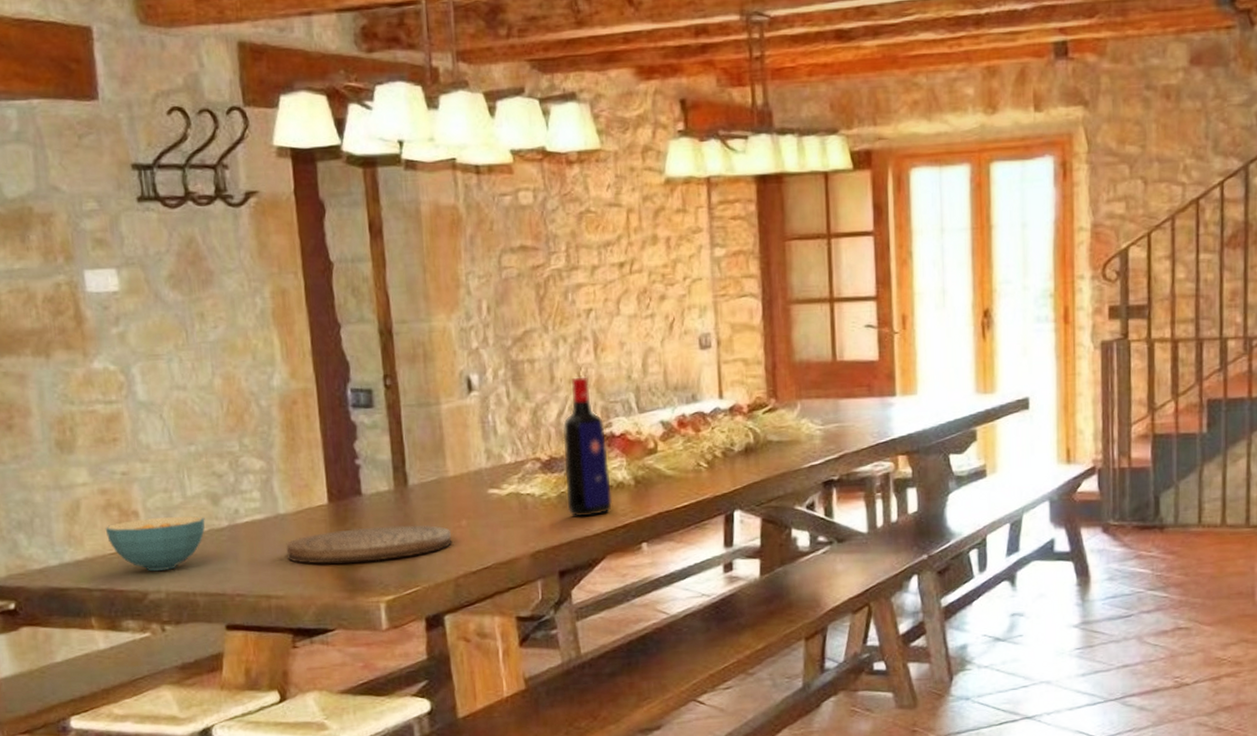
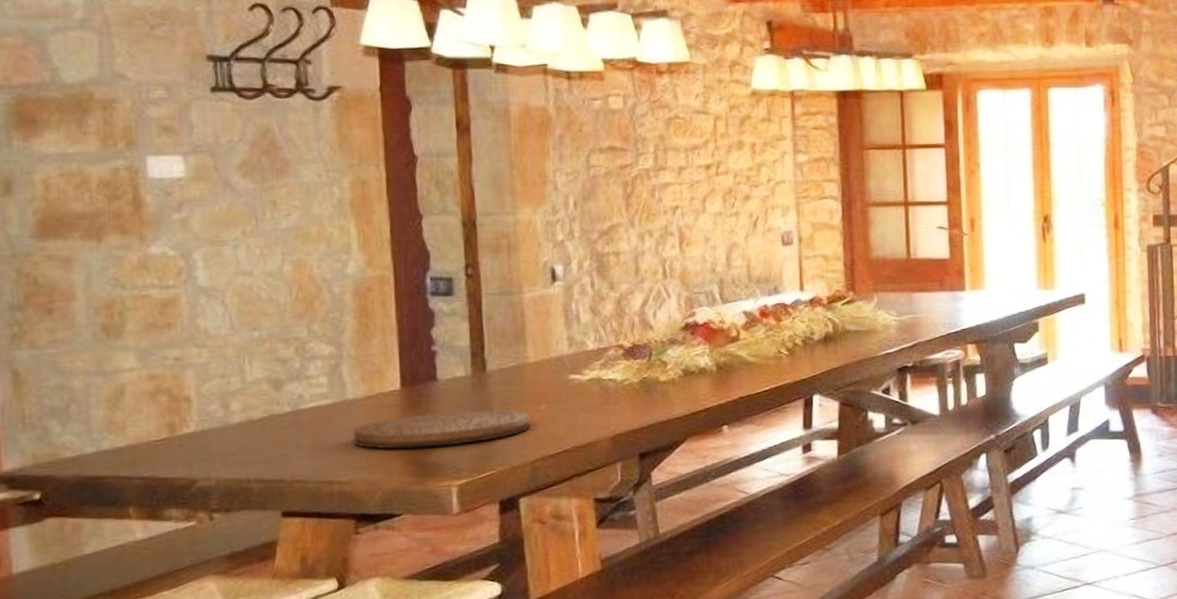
cereal bowl: present [105,516,205,572] -> none [151,401,265,459]
liquor bottle: present [563,376,612,517] -> none [646,269,694,402]

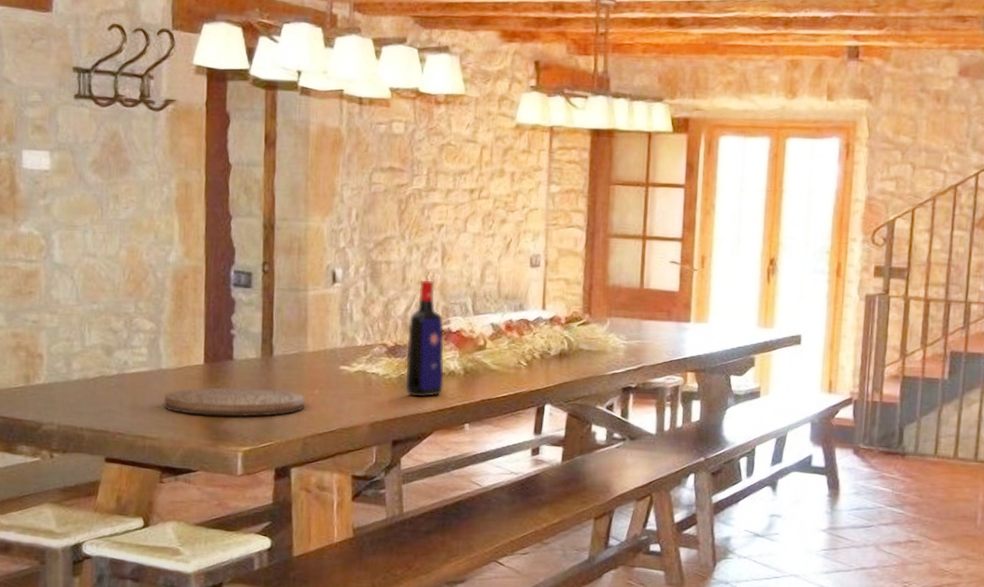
liquor bottle: none [646,269,694,402] -> present [405,280,444,397]

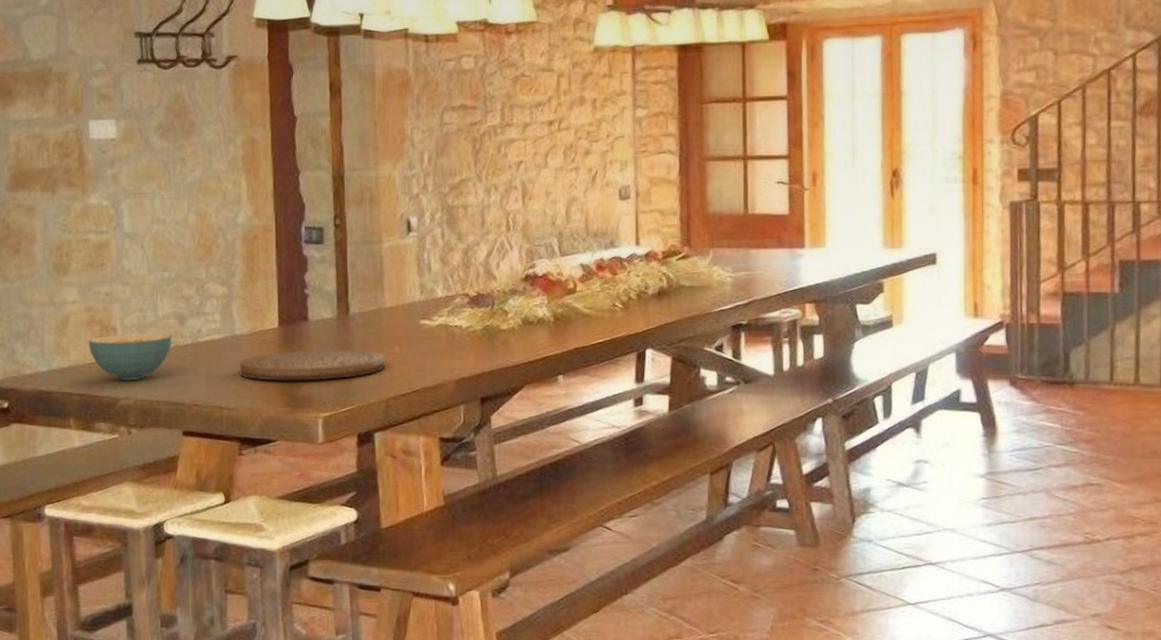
cereal bowl: none [13,360,98,407] -> present [88,333,172,381]
liquor bottle: present [405,280,444,397] -> none [490,222,532,349]

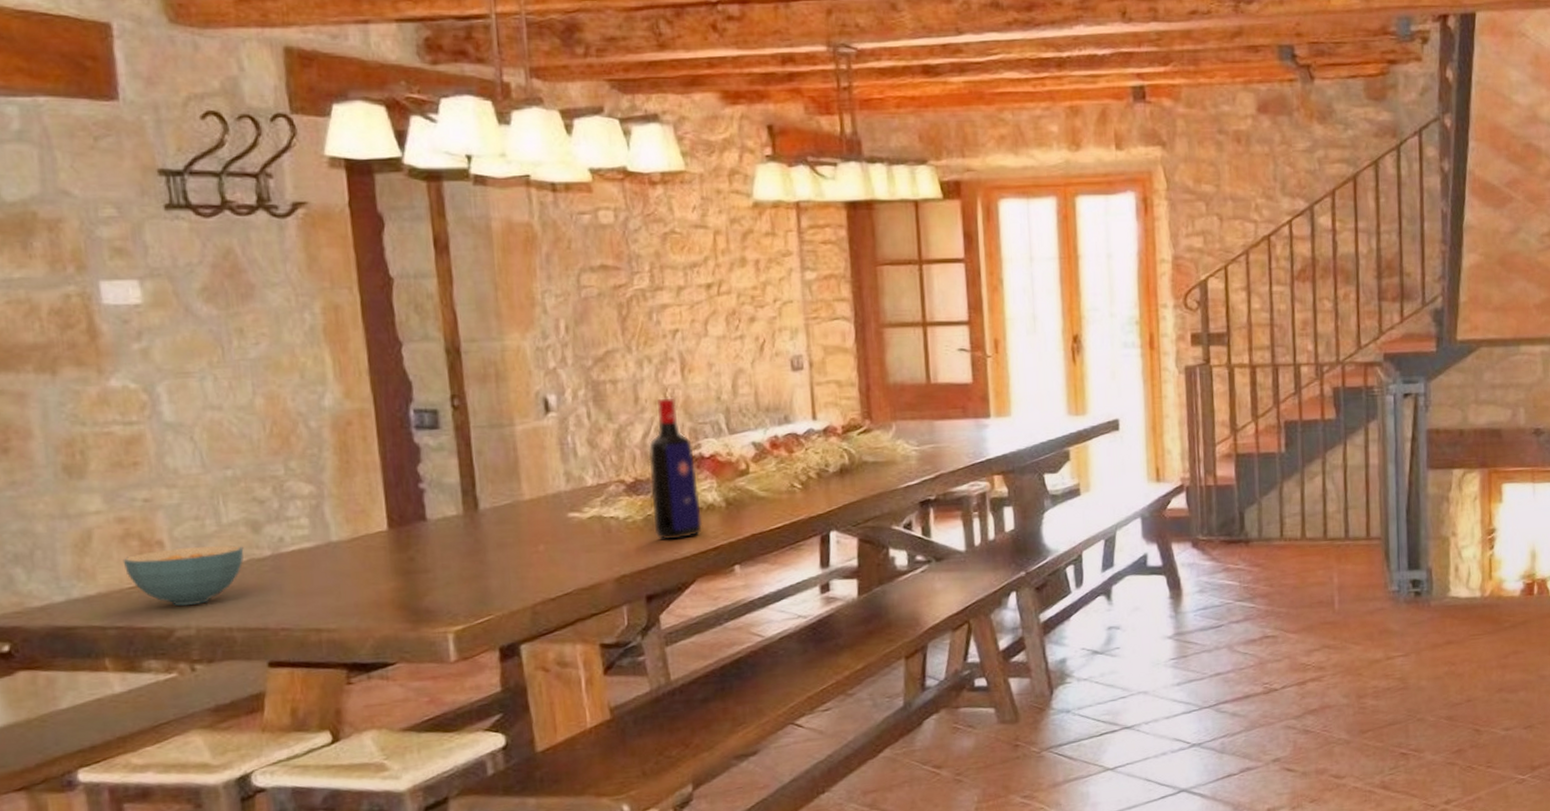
cutting board: present [239,349,386,381] -> none [339,550,529,595]
liquor bottle: none [490,222,532,349] -> present [649,397,702,540]

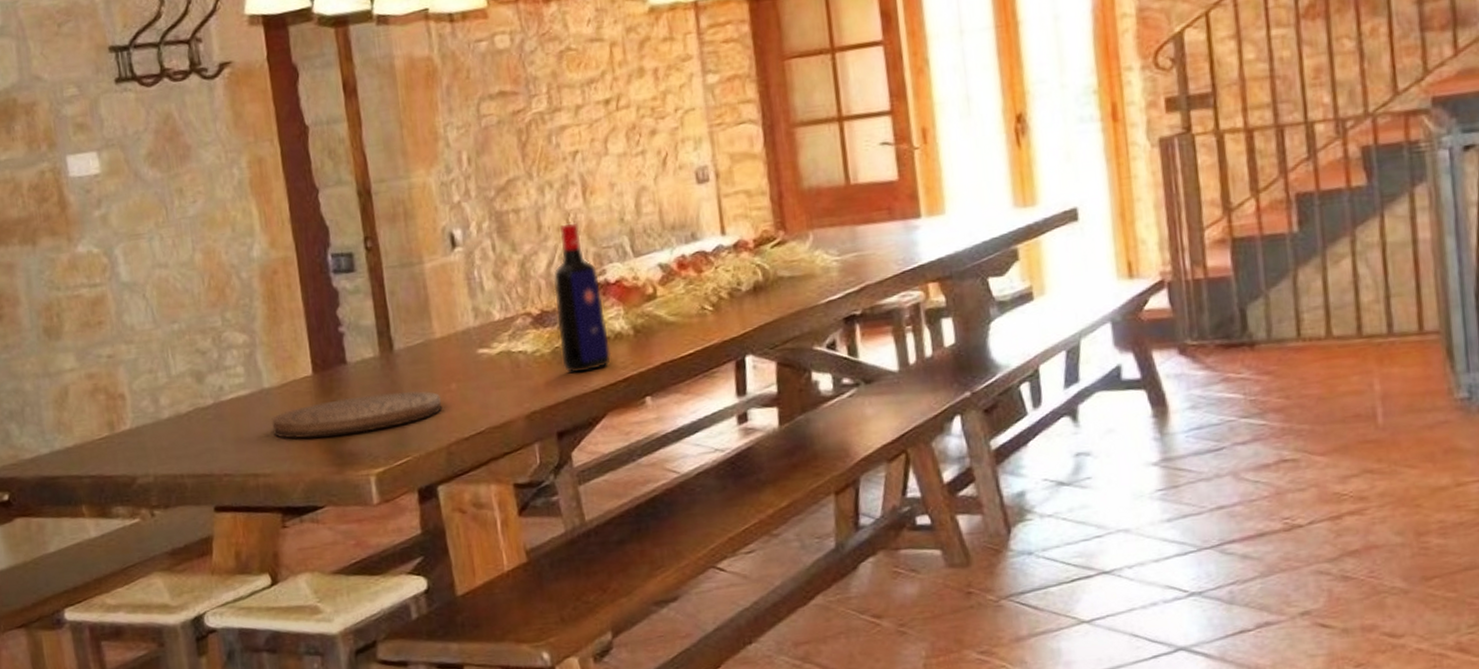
cereal bowl: present [122,545,244,606] -> none [93,395,191,455]
cutting board: none [339,550,529,595] -> present [271,391,443,439]

